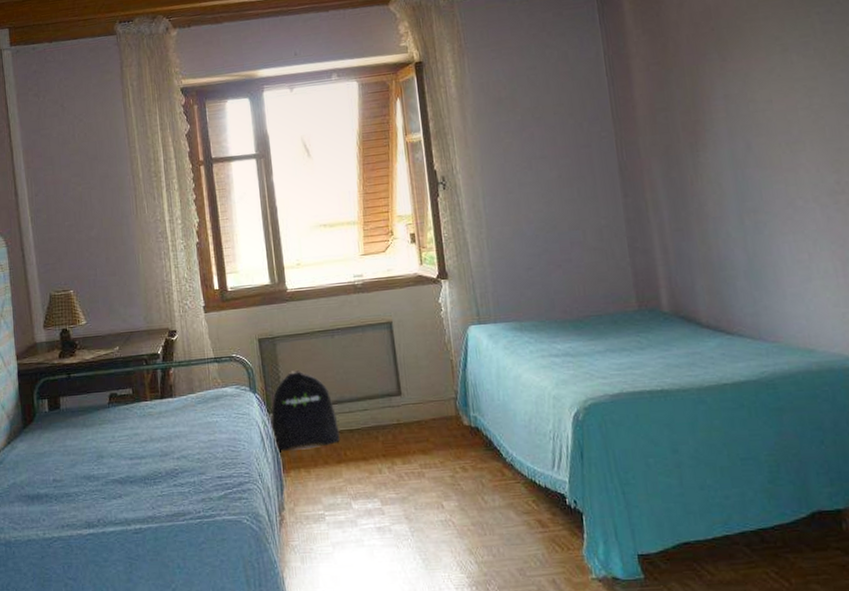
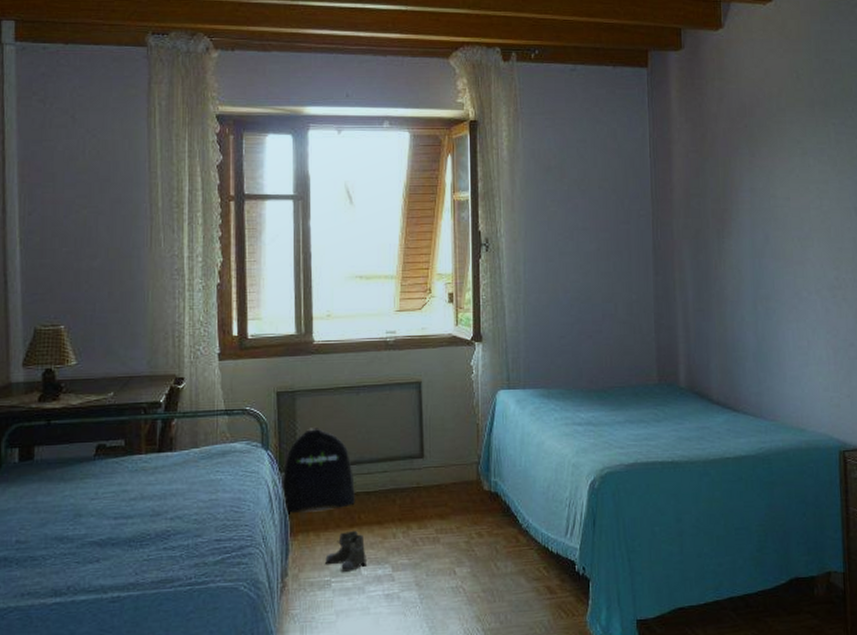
boots: none [317,466,358,506] -> present [325,530,368,572]

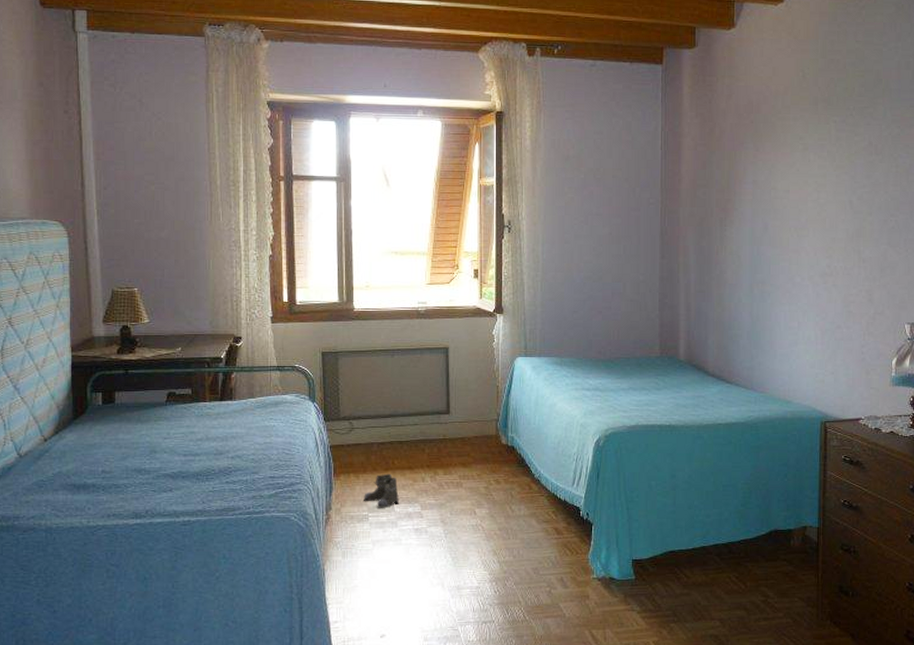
backpack: present [281,426,355,513] -> none [326,383,389,457]

